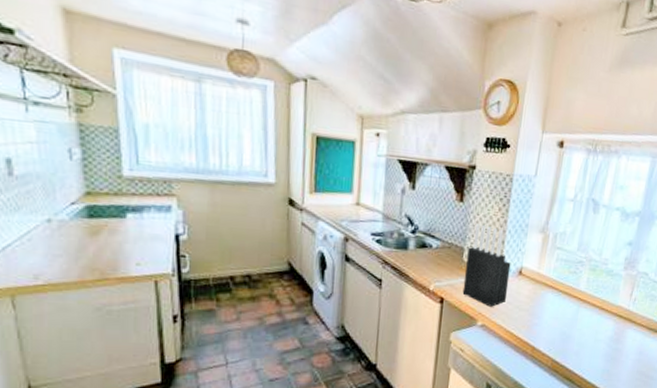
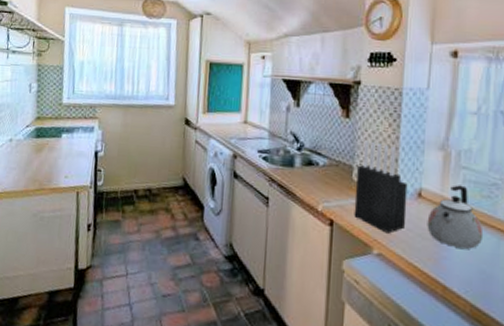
kettle: none [524,263,568,316] -> present [427,185,484,249]

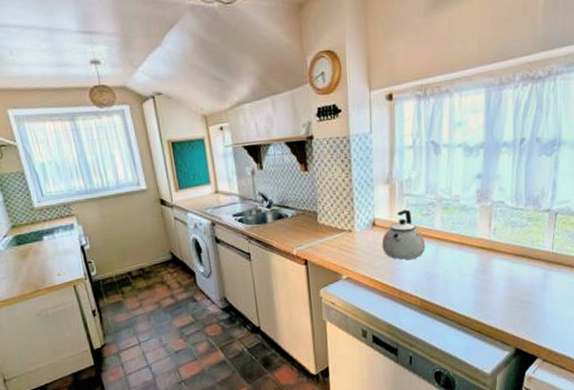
knife block: present [354,140,408,233] -> none [320,187,365,261]

